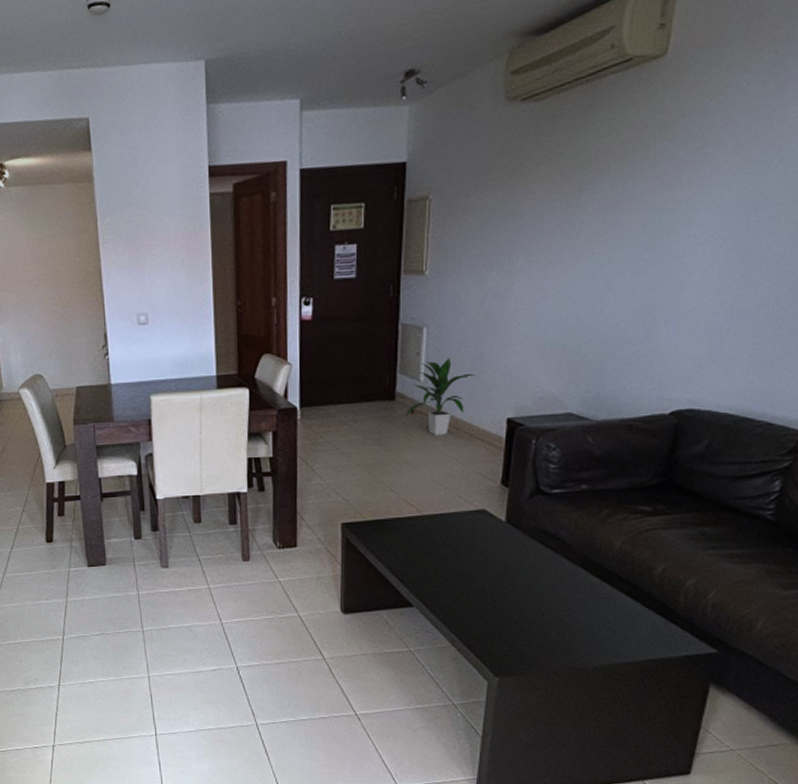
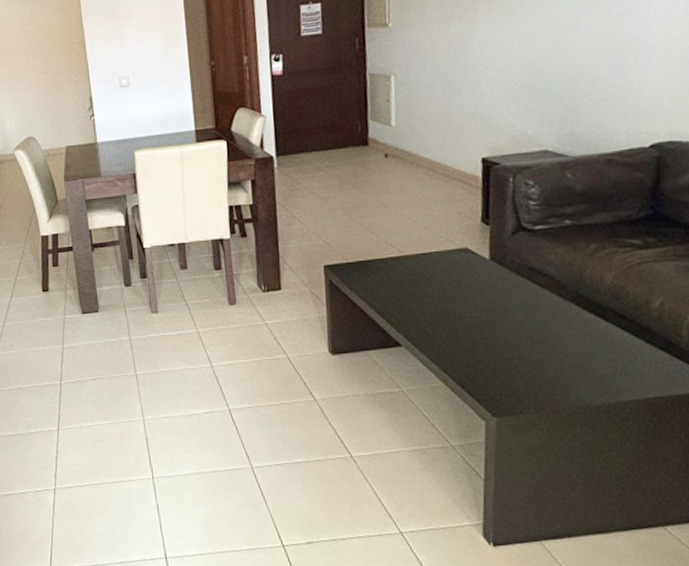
indoor plant: present [404,357,476,435] -> none [378,102,447,178]

